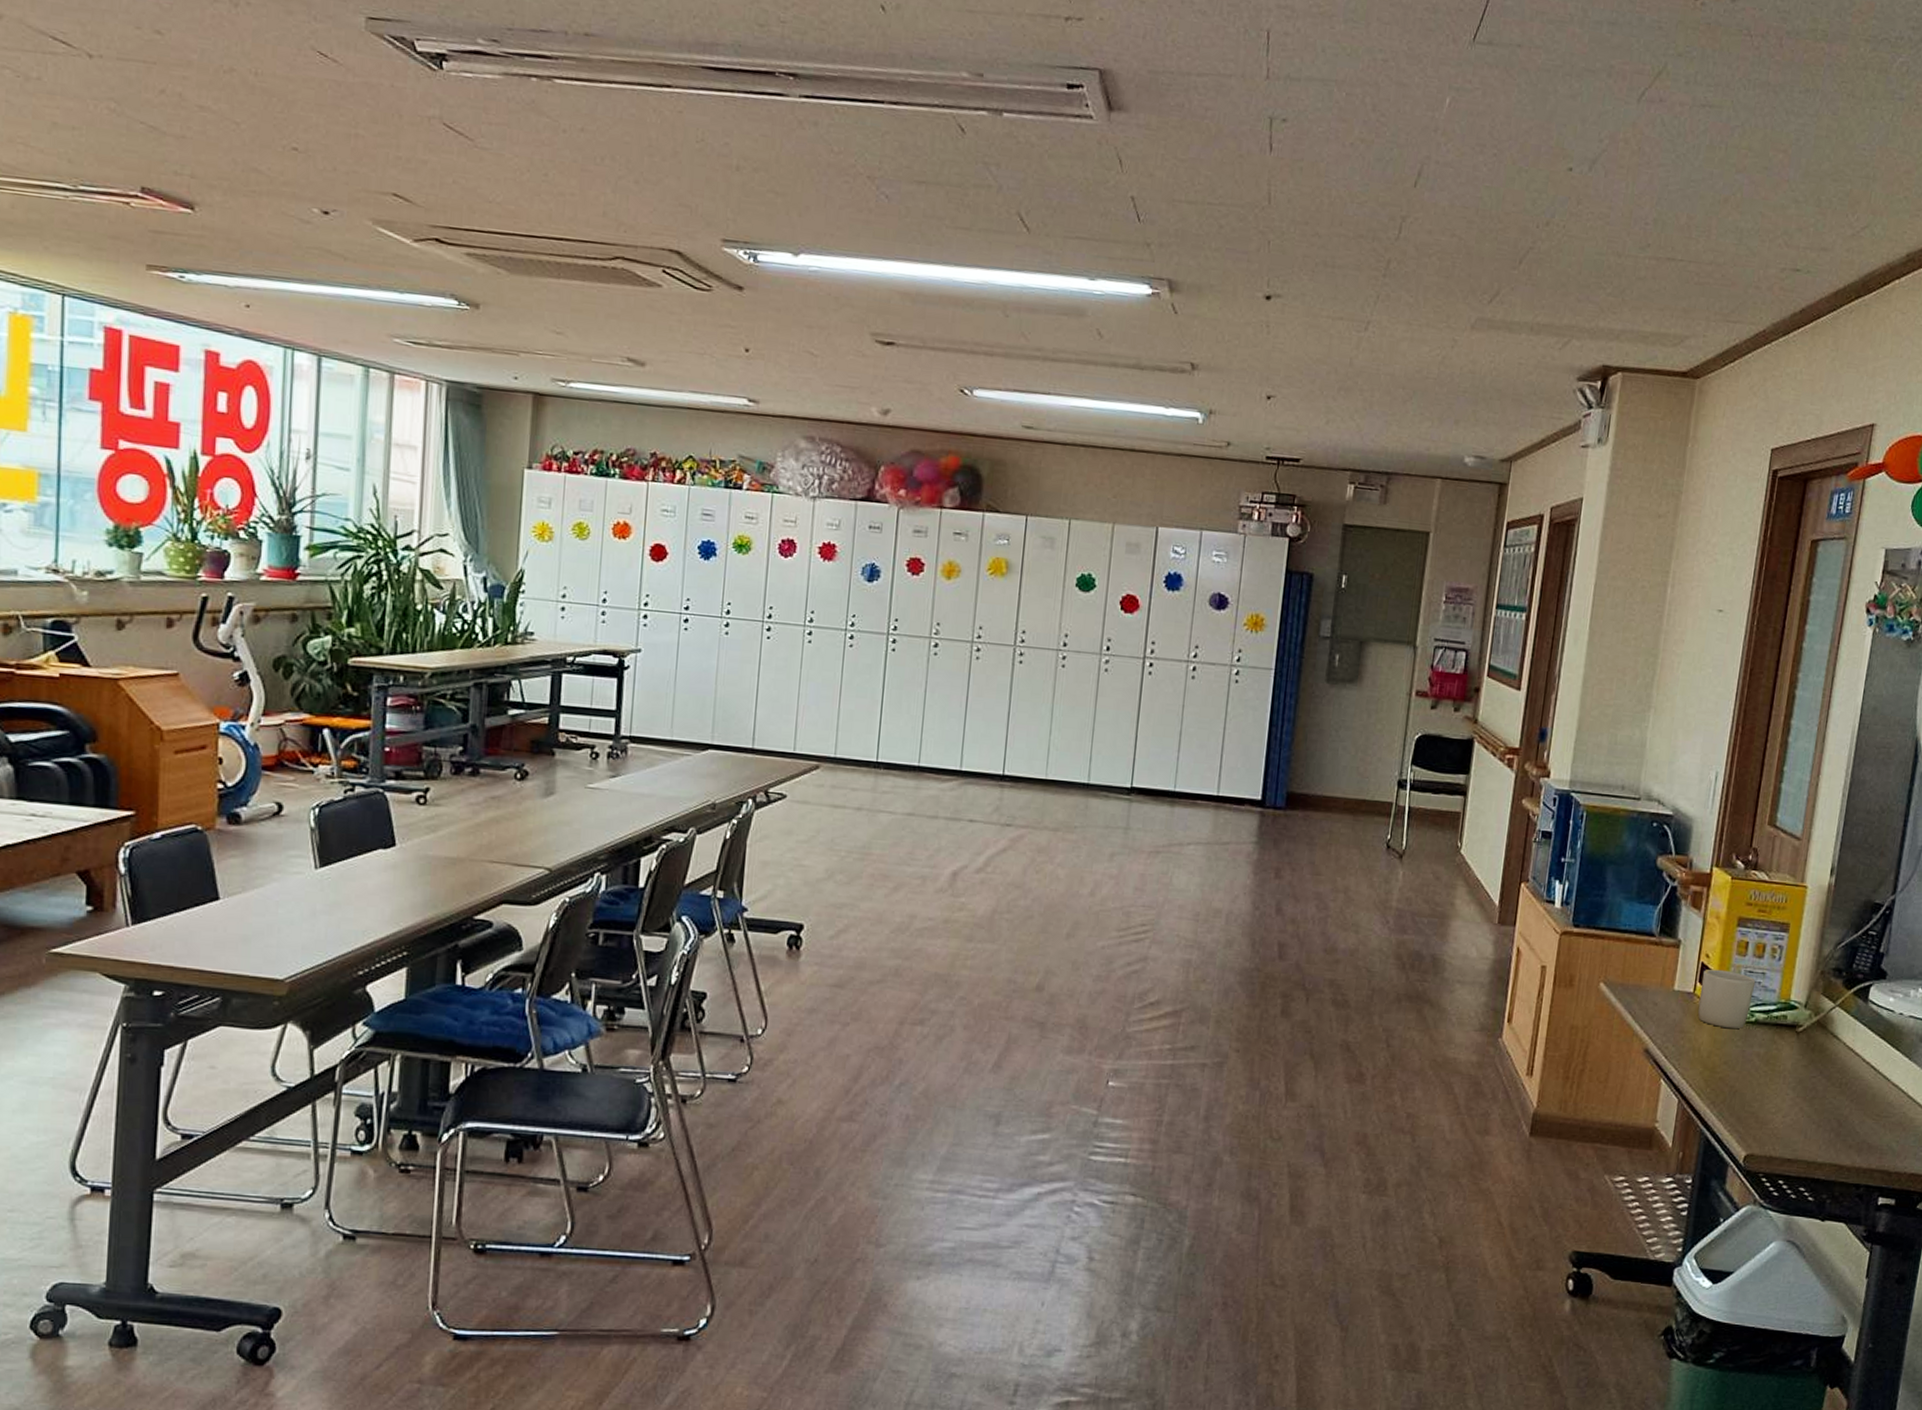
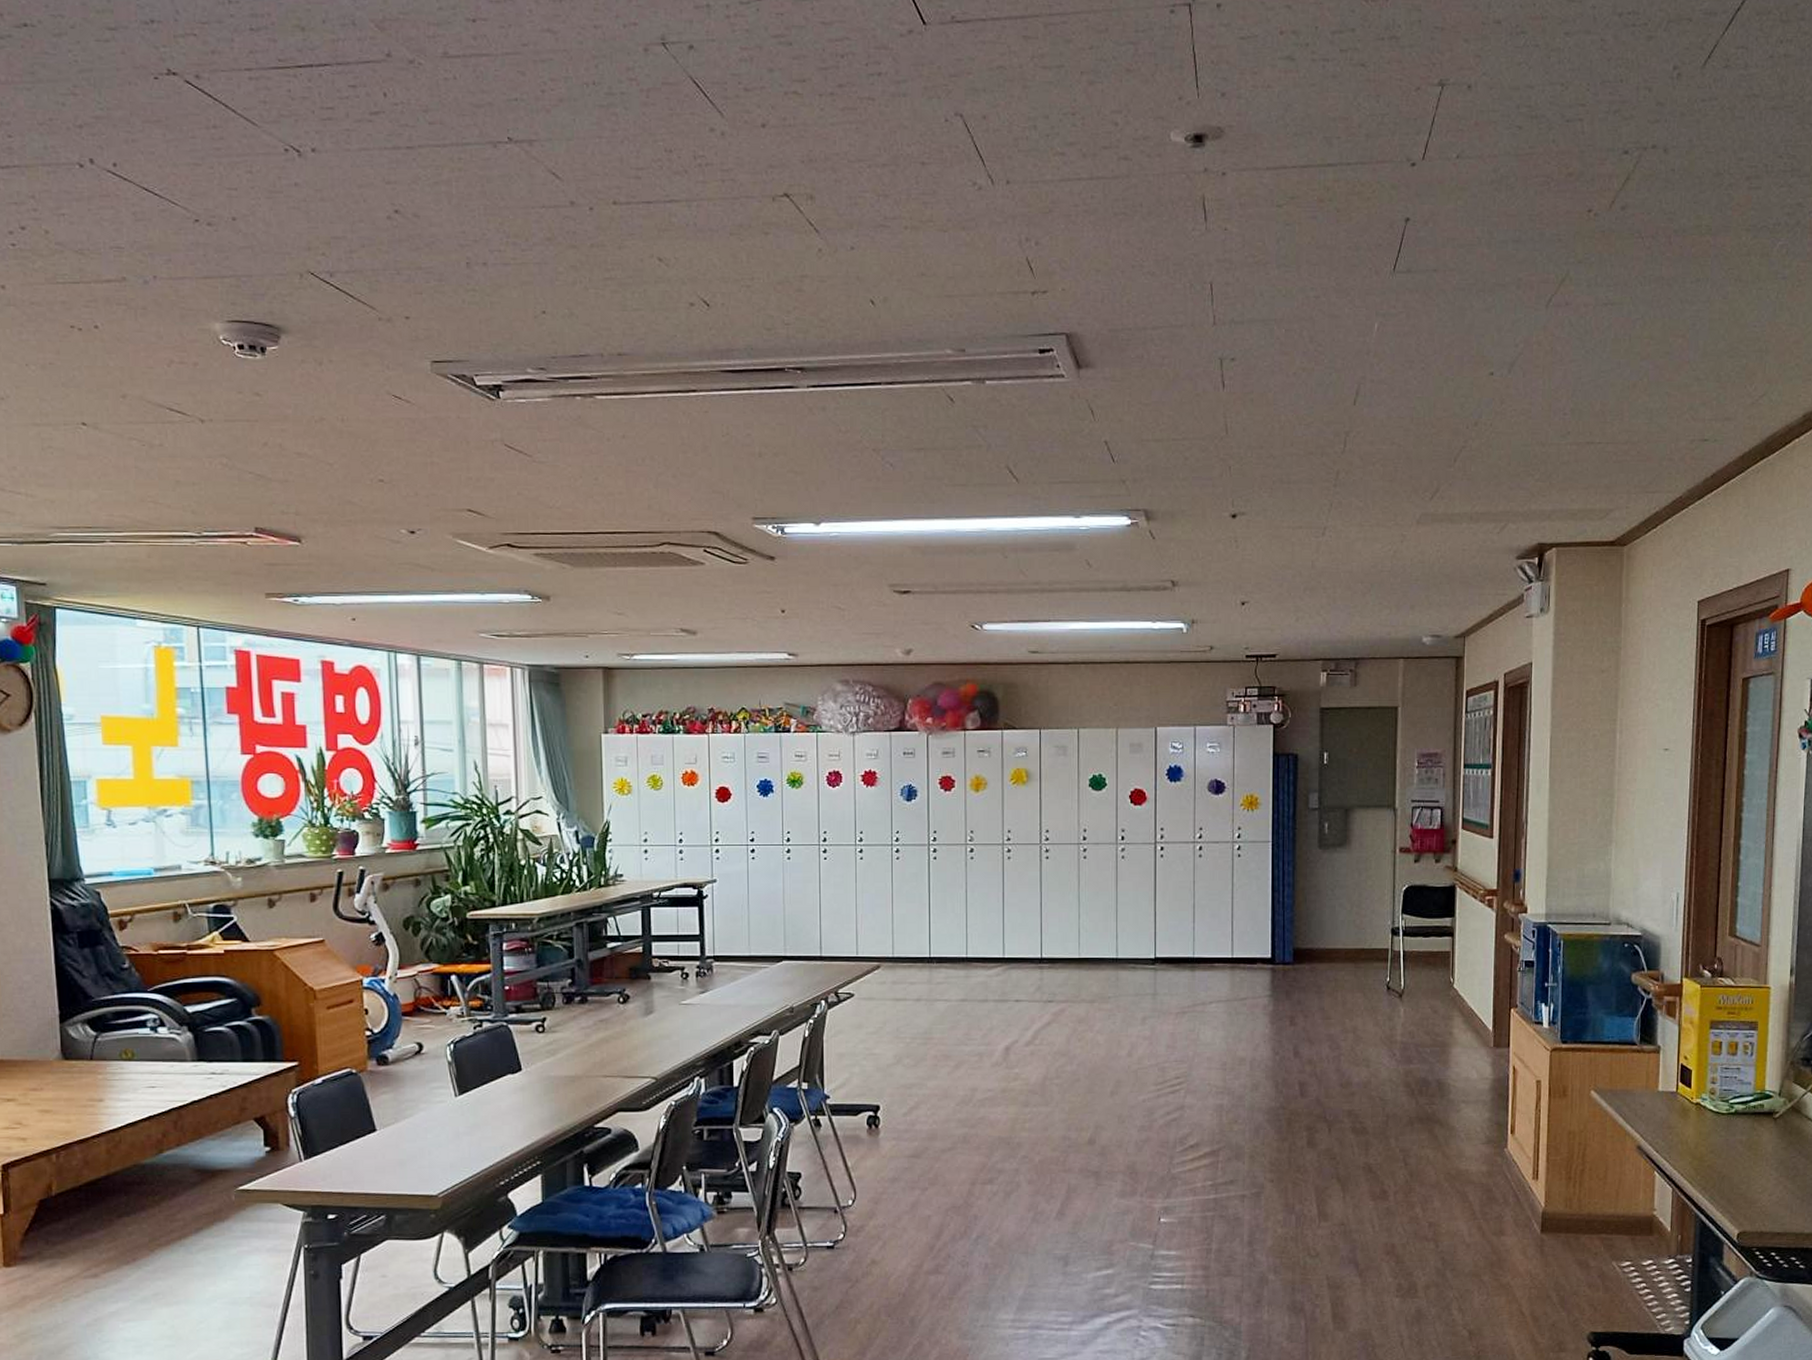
mug: present [1697,968,1756,1029] -> none [1682,1069,1732,1121]

